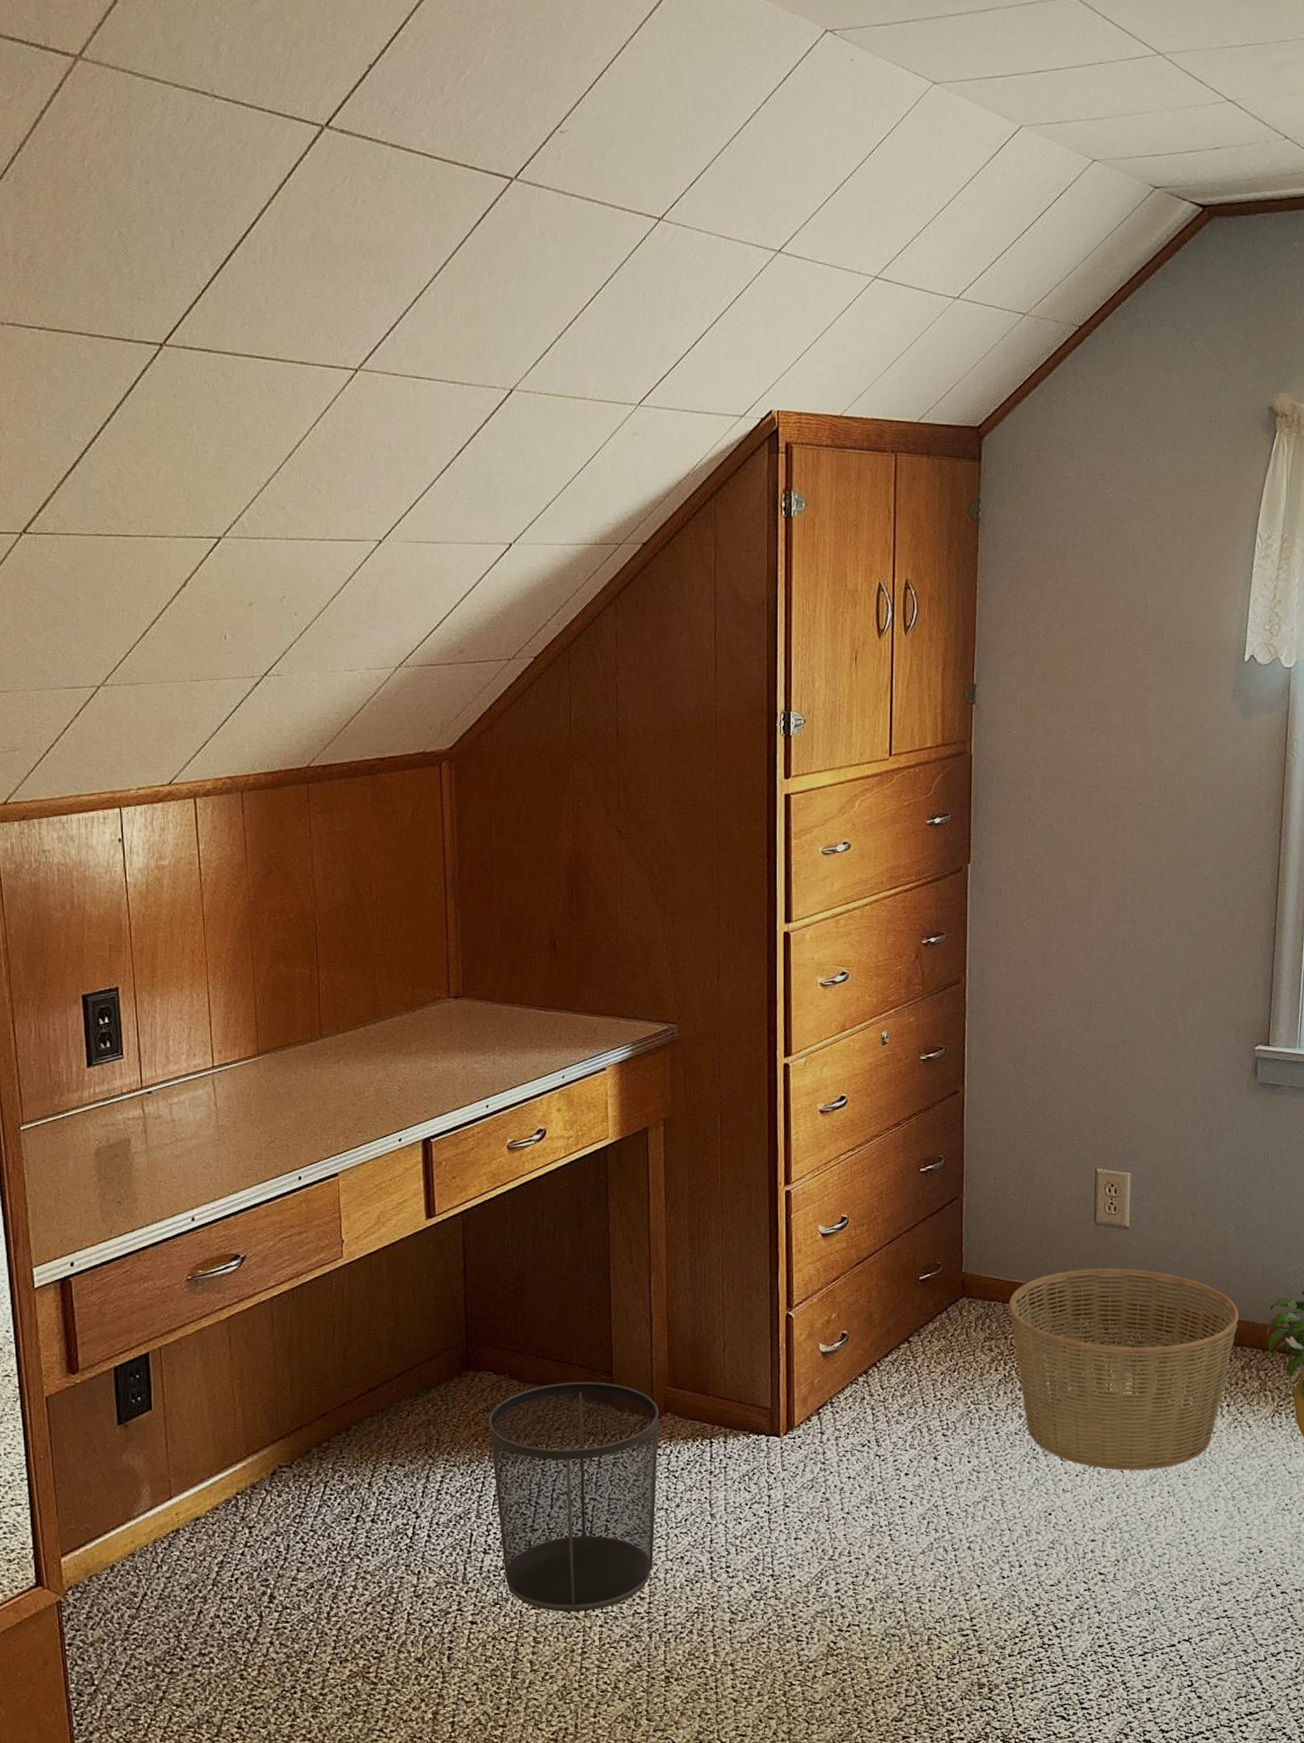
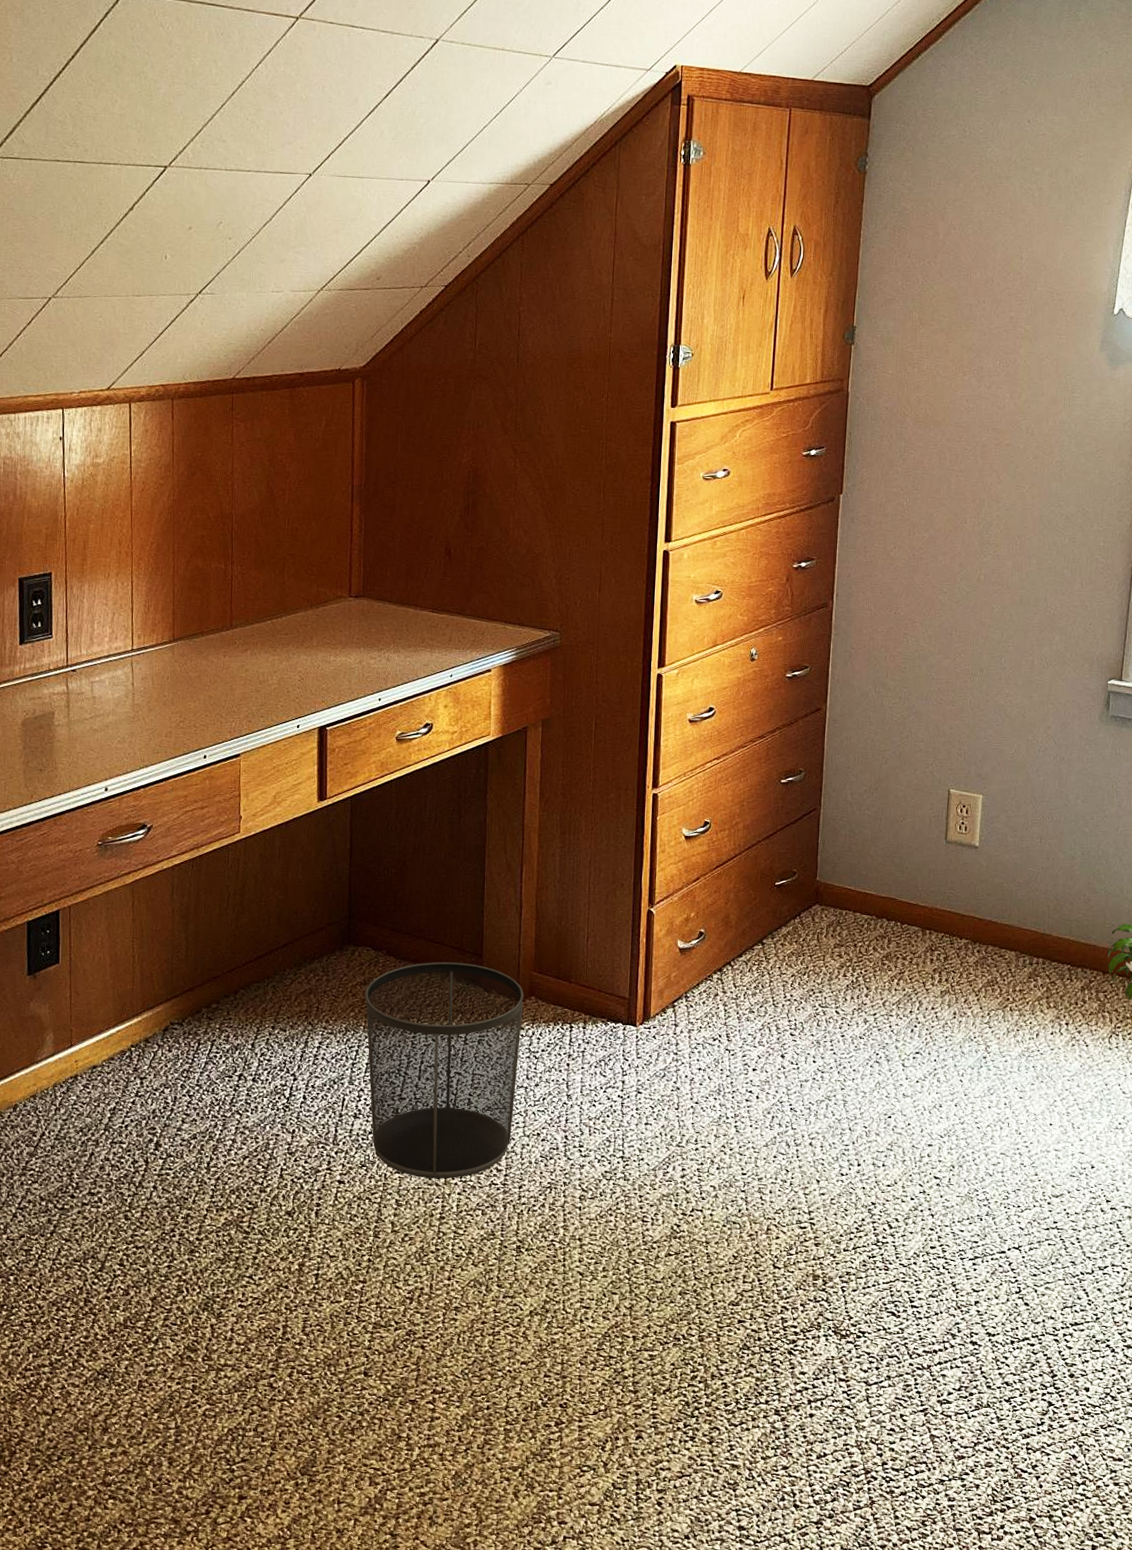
basket: present [1008,1268,1240,1470] -> none [859,884,1082,1081]

